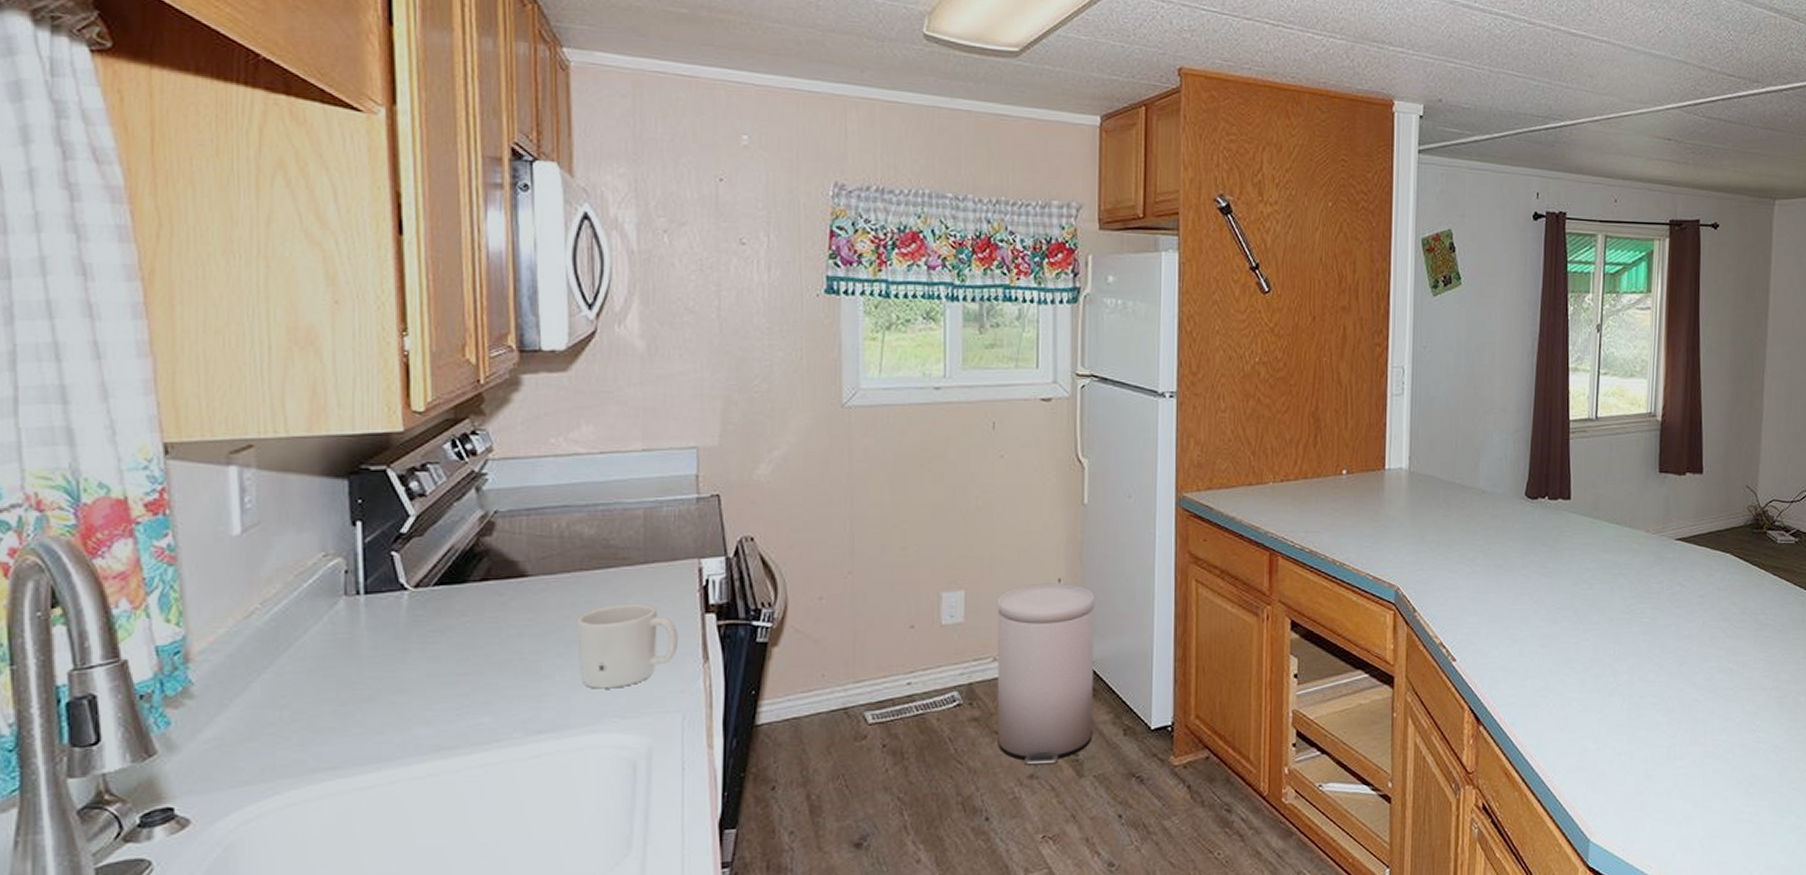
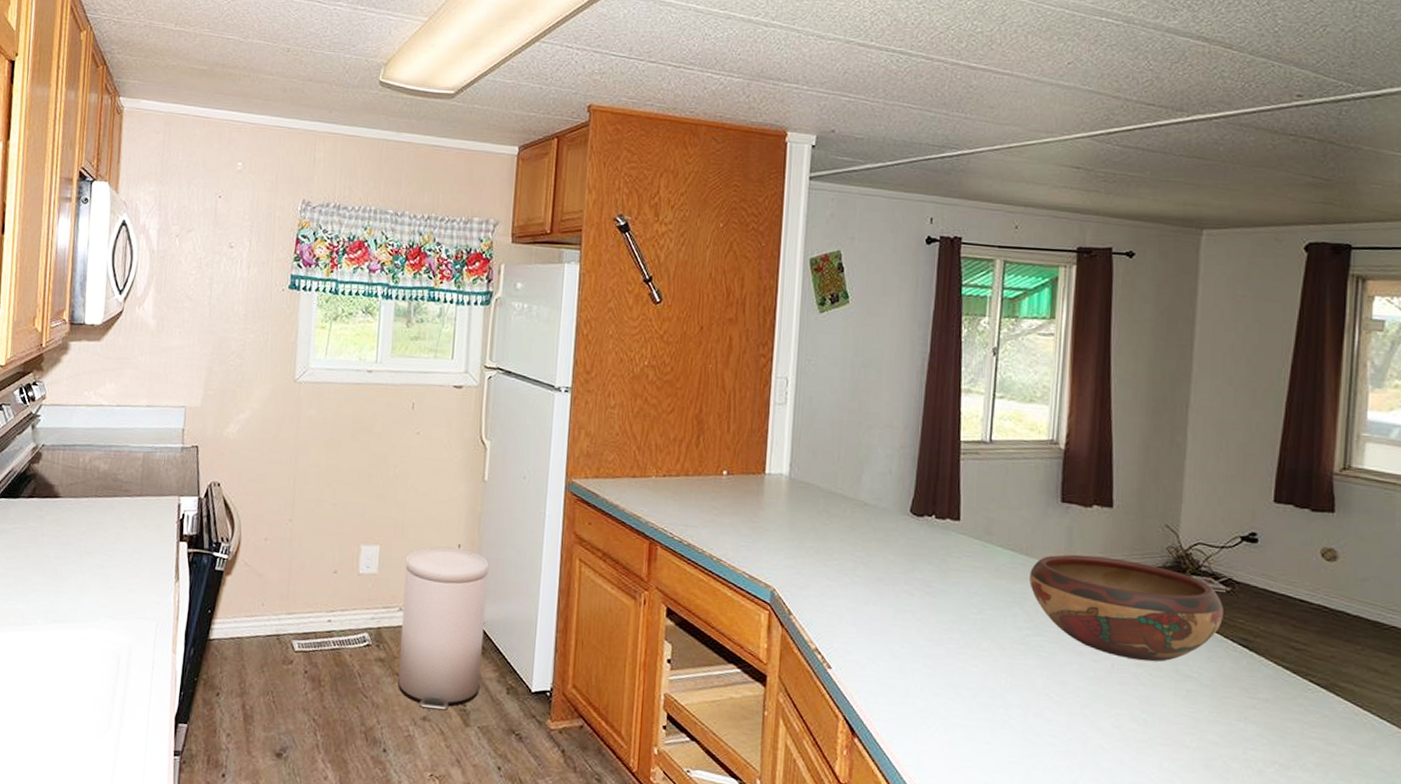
mug: present [576,603,678,689] -> none [87,527,159,594]
decorative bowl: none [1633,521,1793,615] -> present [1030,554,1223,662]

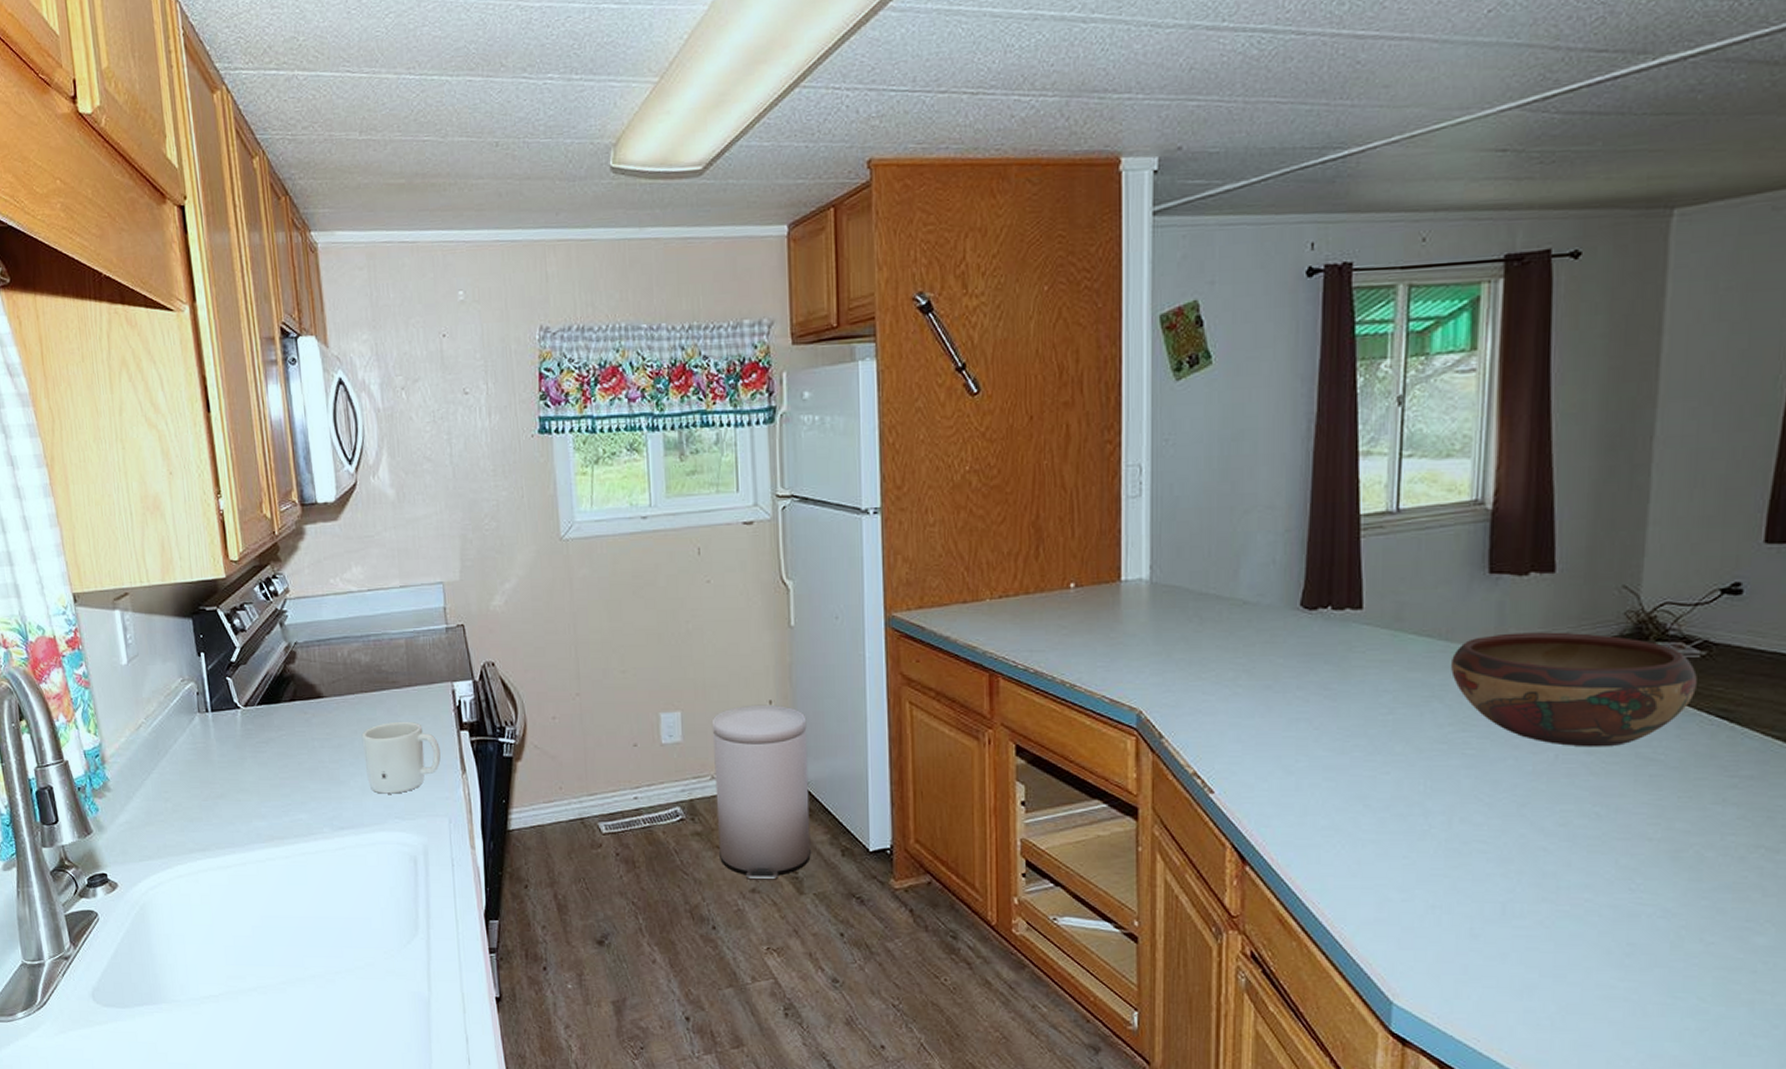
mug: none [87,527,159,594] -> present [361,721,441,794]

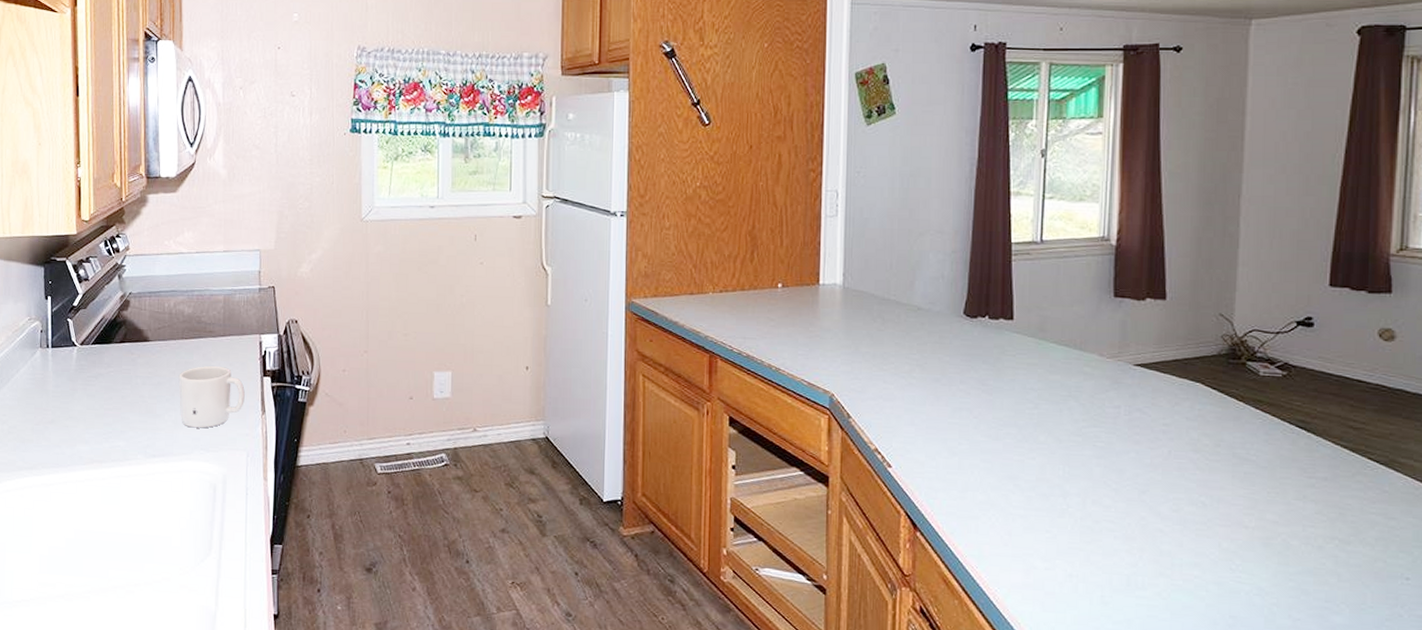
pedal bin: present [711,704,811,881] -> none [476,369,556,523]
decorative bowl: present [1451,632,1697,747] -> none [1085,347,1280,447]

